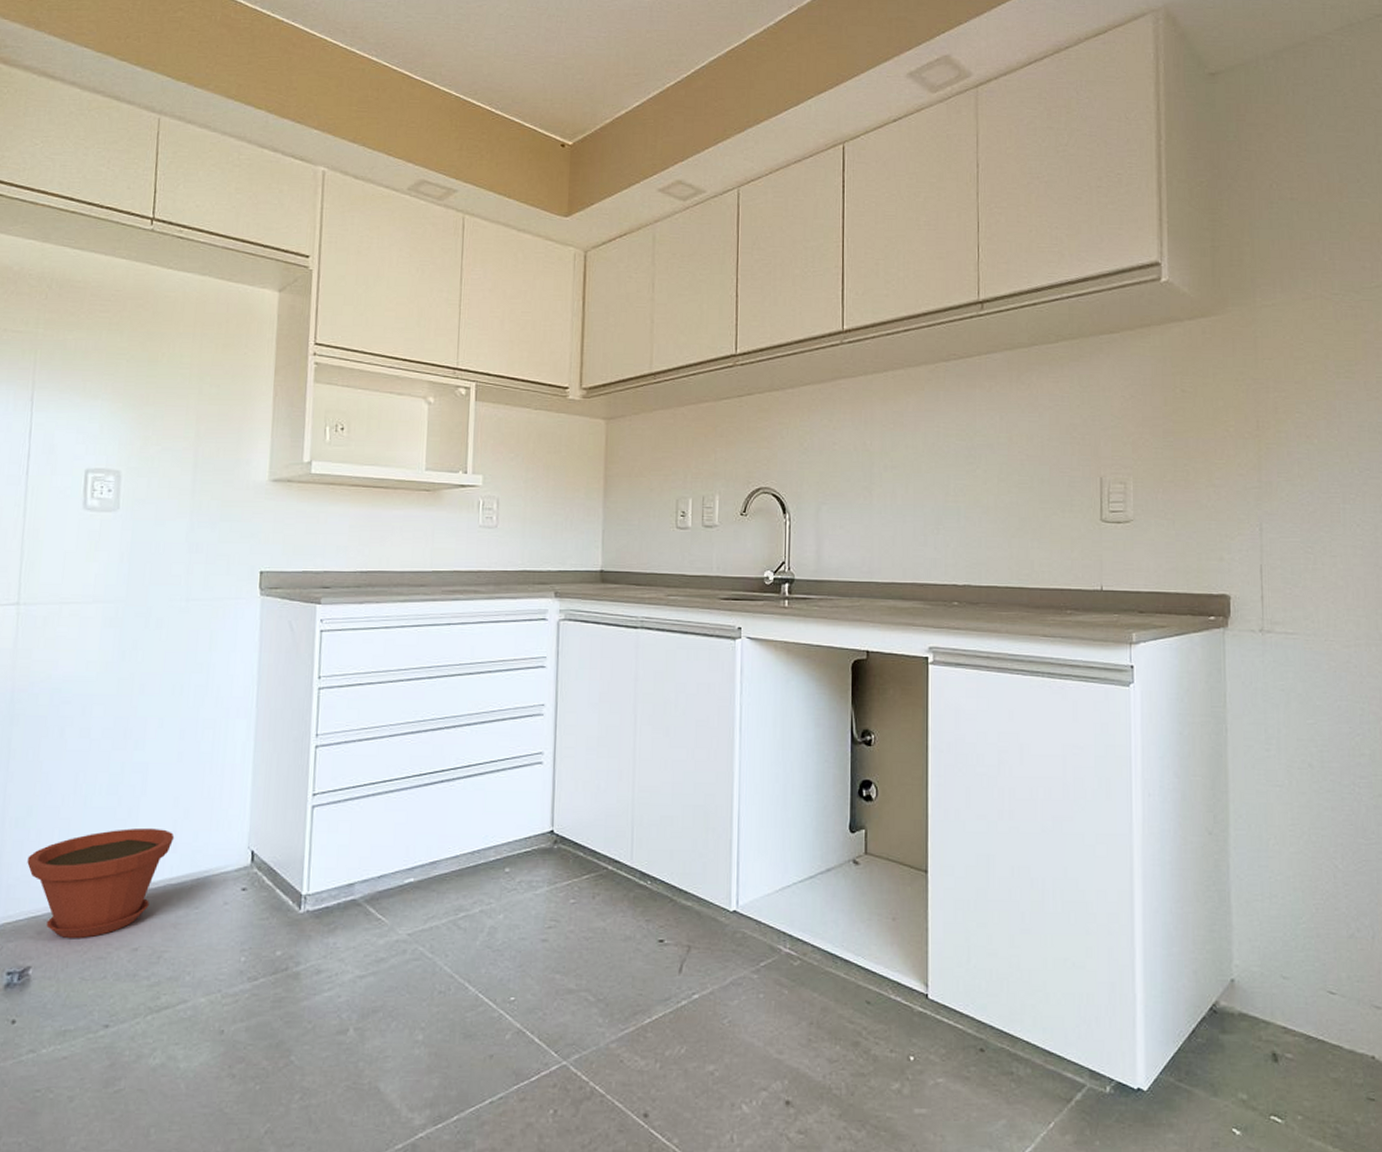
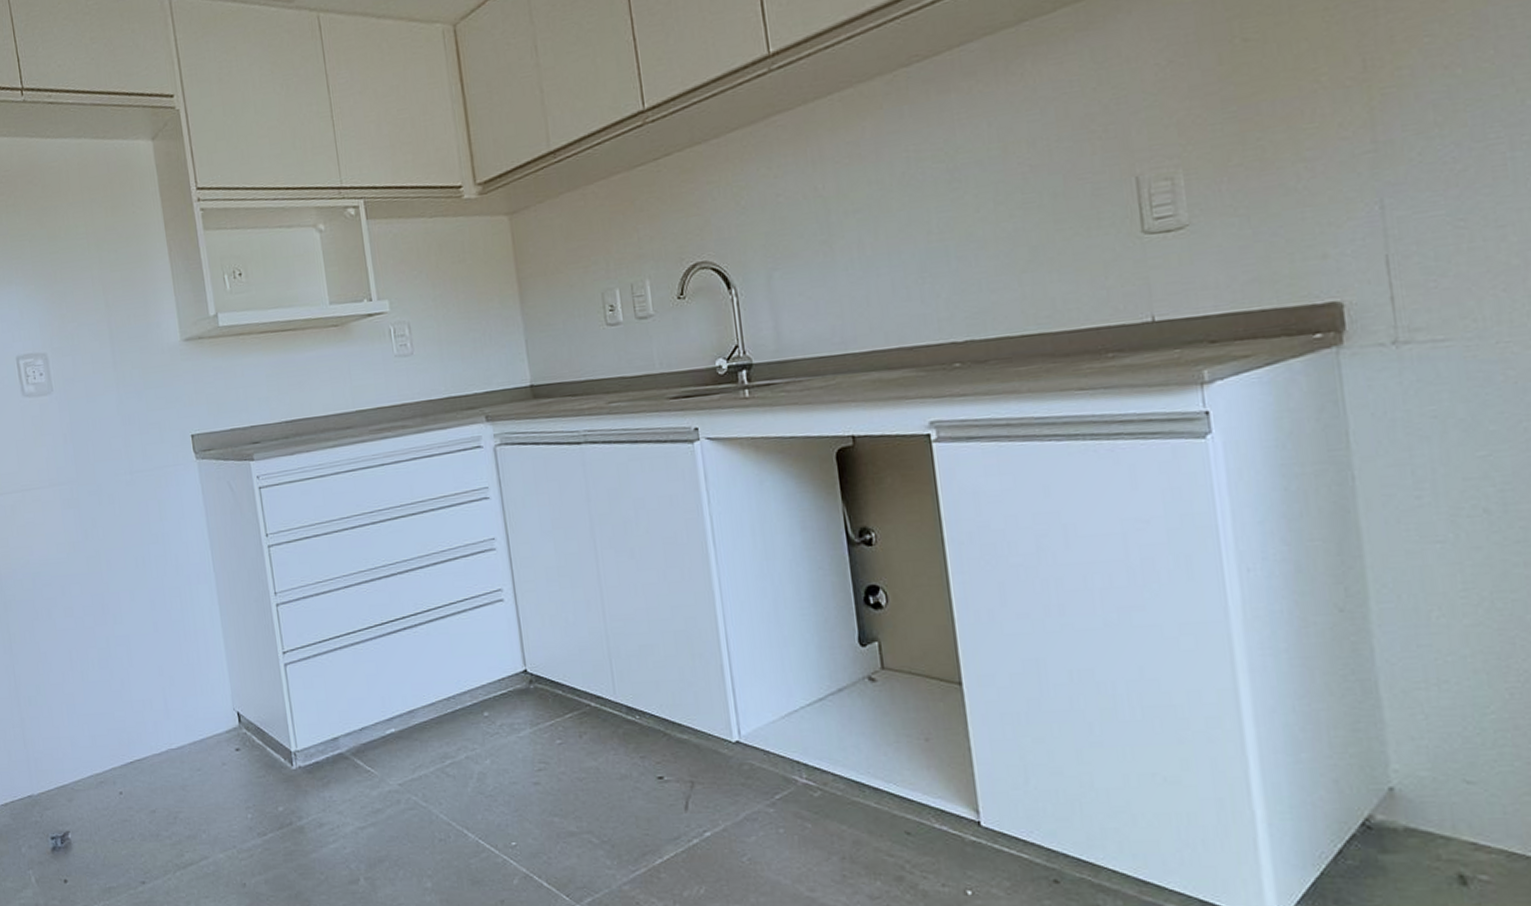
plant pot: present [27,827,175,938] -> none [45,696,166,804]

